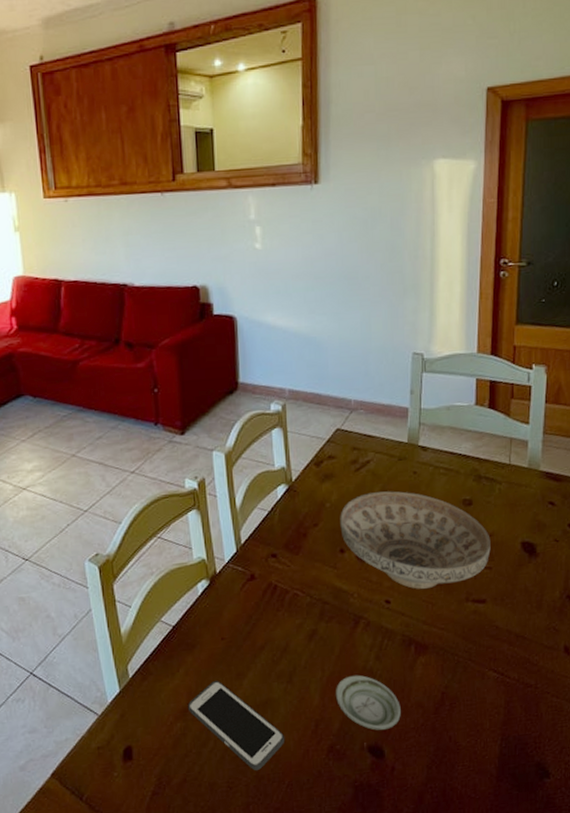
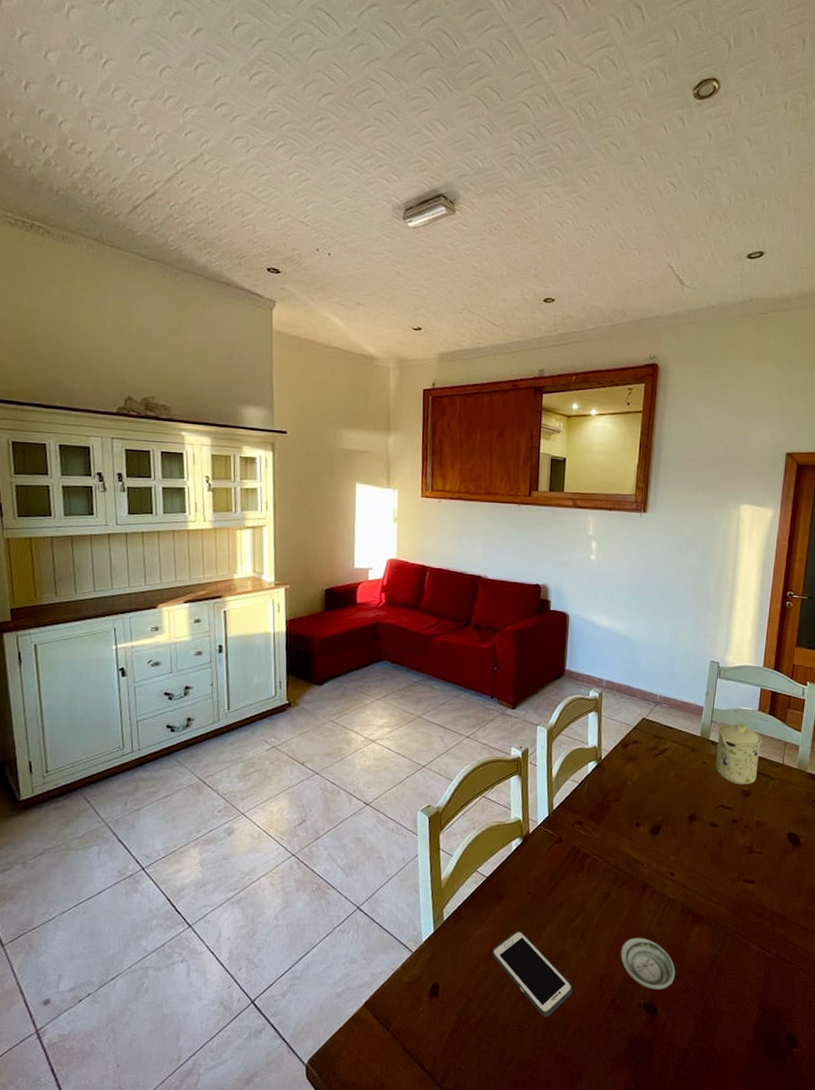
decorative bowl: present [340,491,491,589] -> none [638,776,763,865]
mug: none [427,422,482,494] -> present [715,723,762,785]

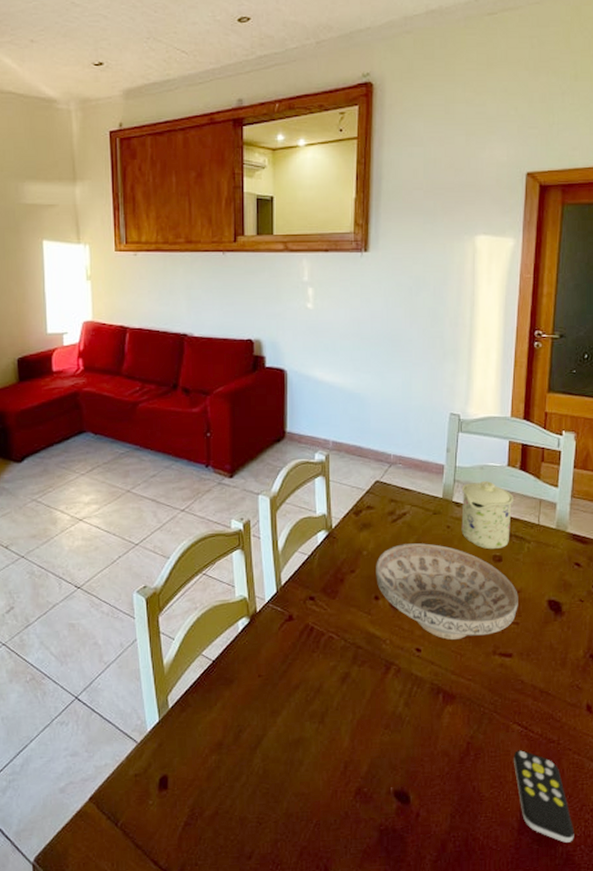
cell phone: present [491,930,573,1018] -> none [223,716,315,809]
saucer: present [621,937,675,990] -> none [366,719,427,776]
decorative bowl: none [638,776,763,865] -> present [376,543,518,640]
remote control: none [751,969,802,1055] -> present [514,750,574,843]

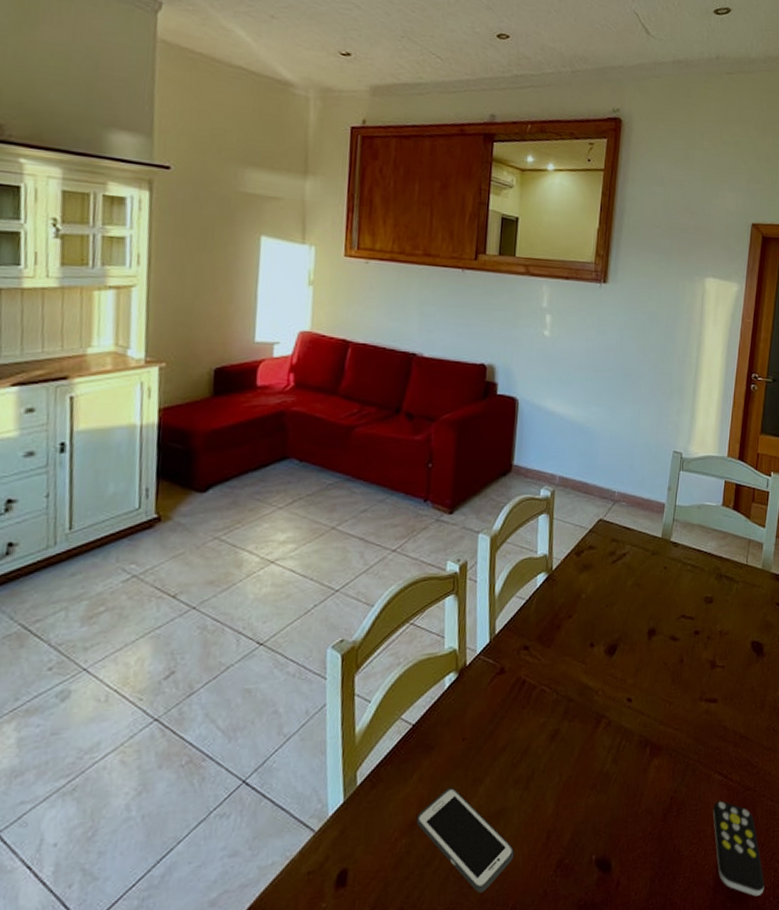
cell phone: none [223,716,315,809] -> present [416,787,515,894]
decorative bowl: present [376,543,518,640] -> none [592,585,726,687]
mug: present [461,481,513,550] -> none [677,521,726,591]

